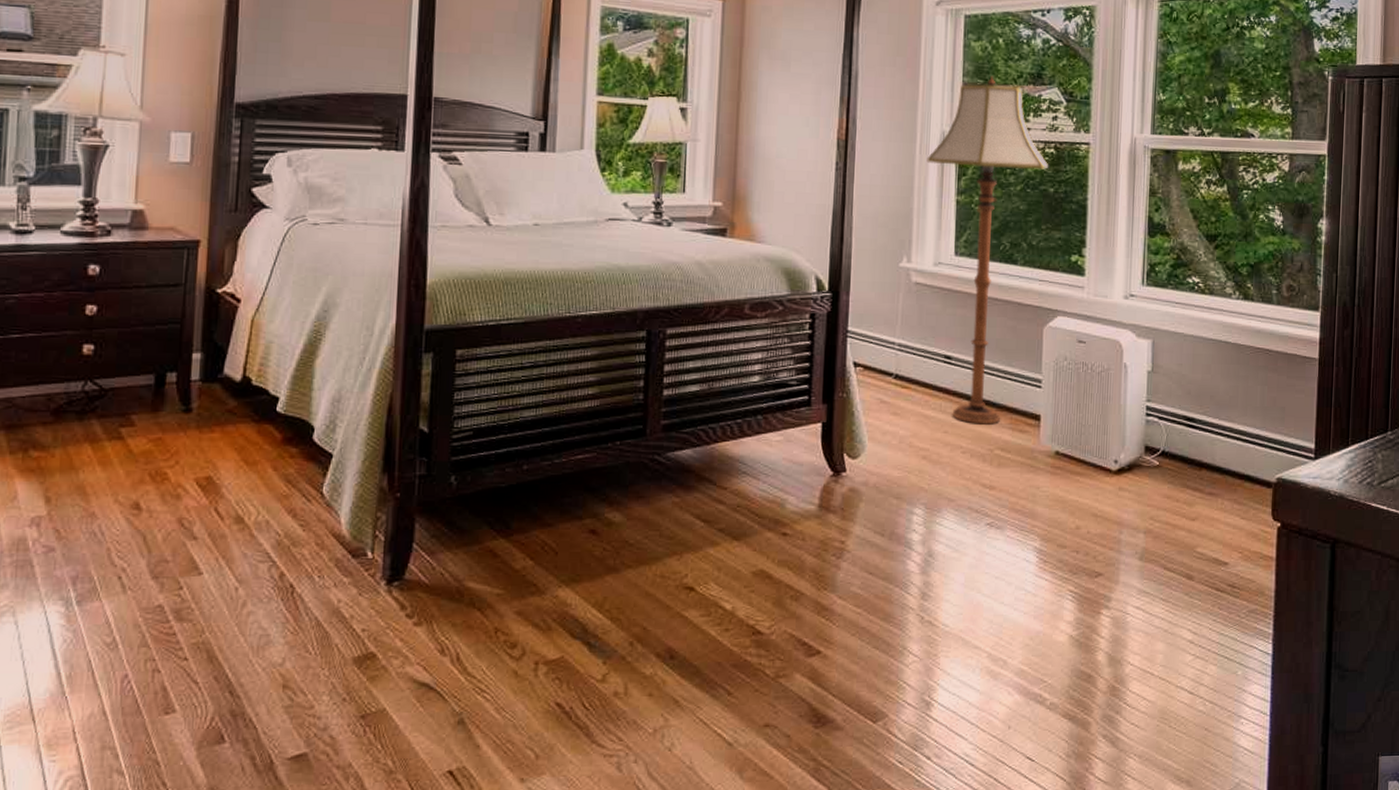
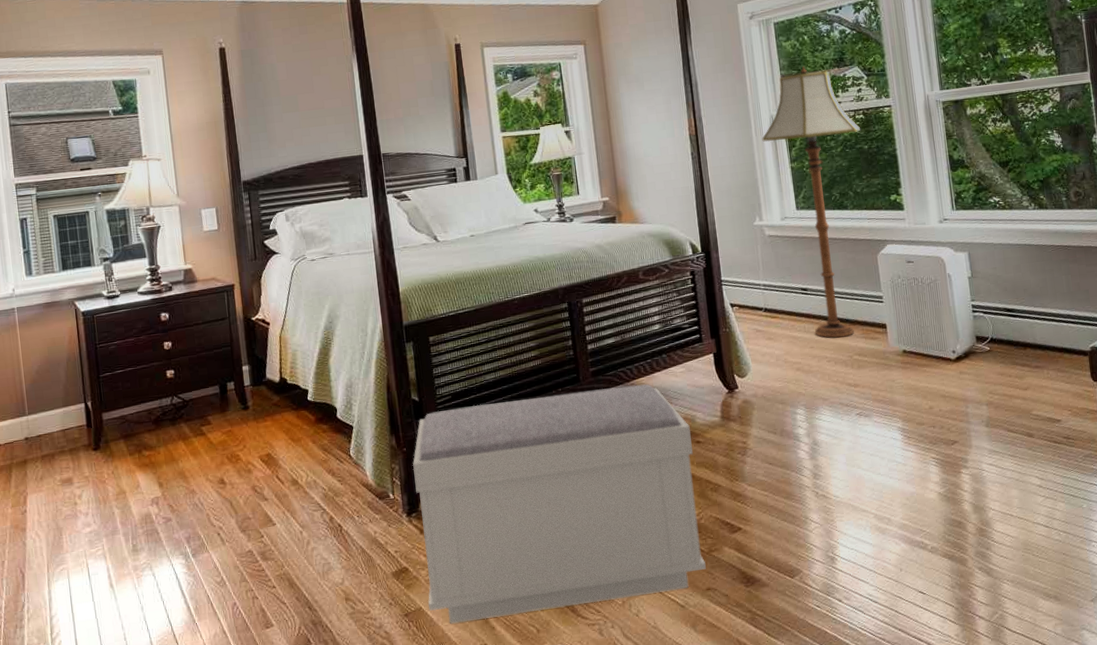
bench: none [395,448,777,735] -> present [412,384,706,624]

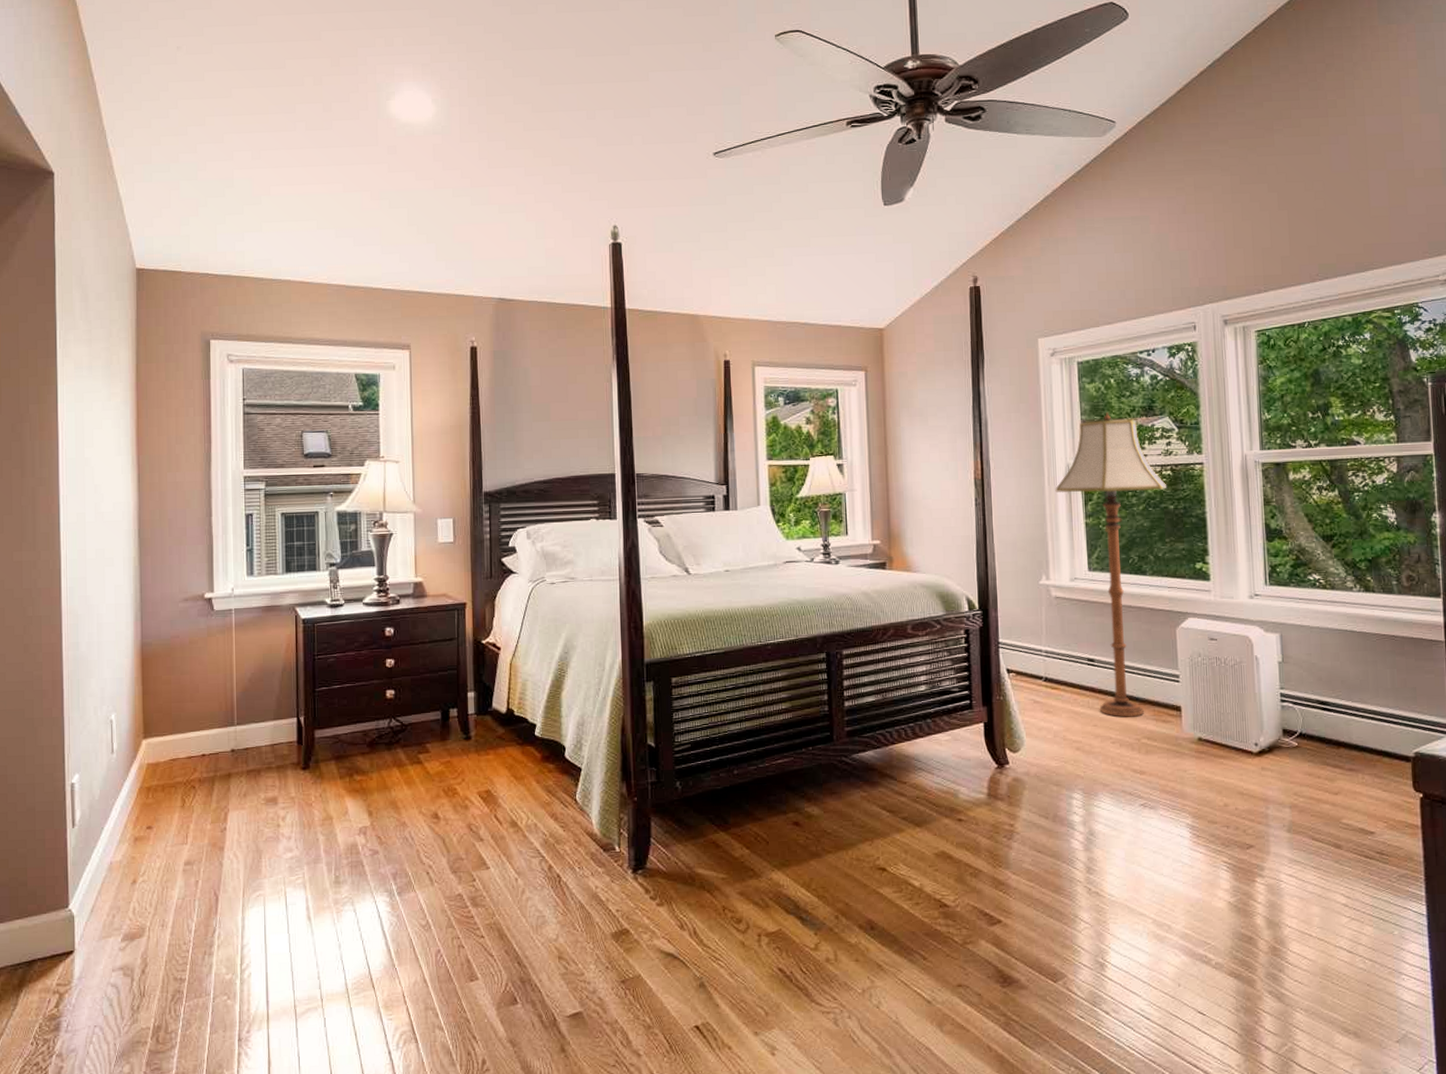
bench: present [412,384,706,624] -> none [642,750,958,996]

